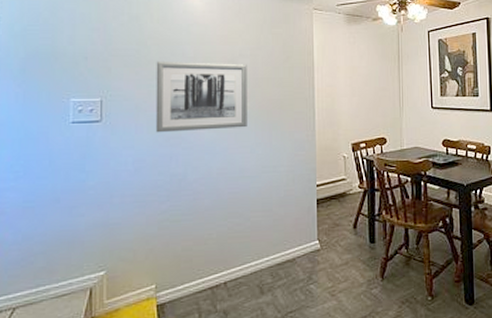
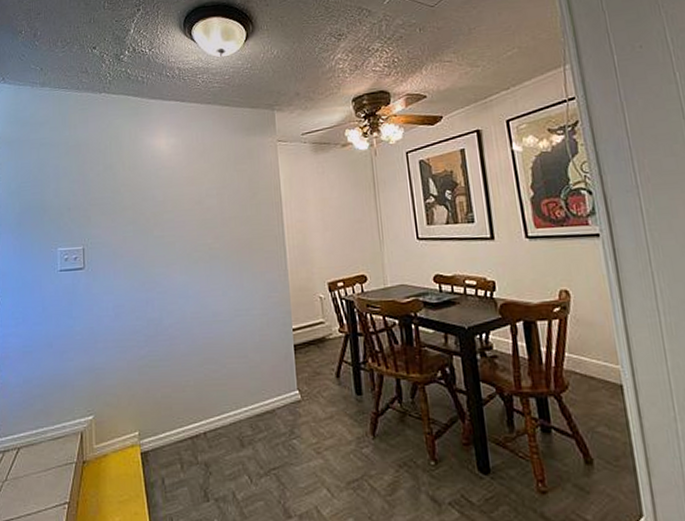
wall art: present [155,61,247,133] -> none [129,204,218,278]

